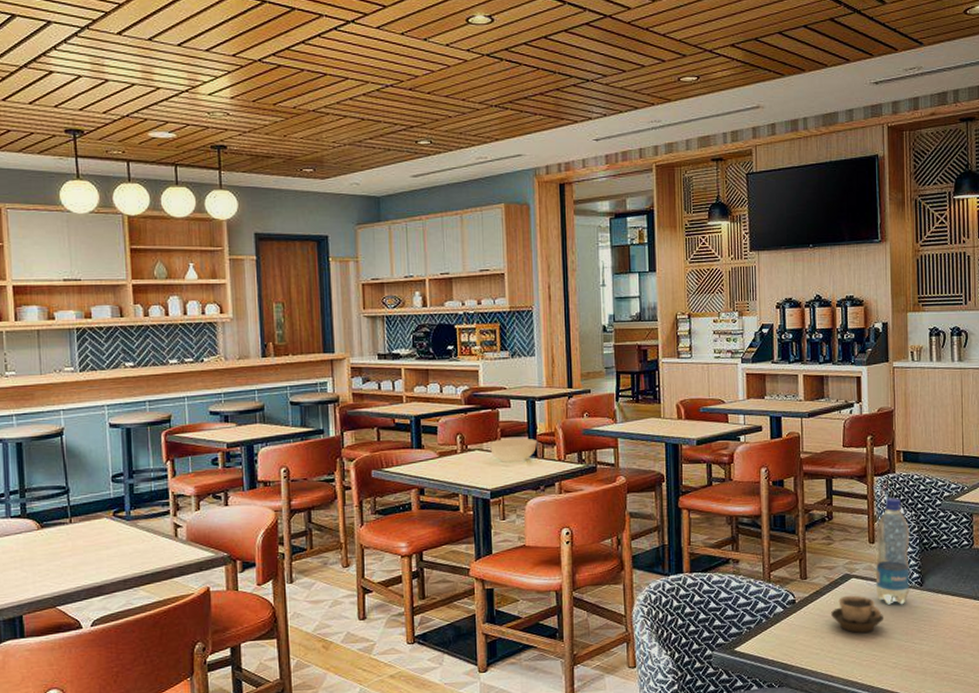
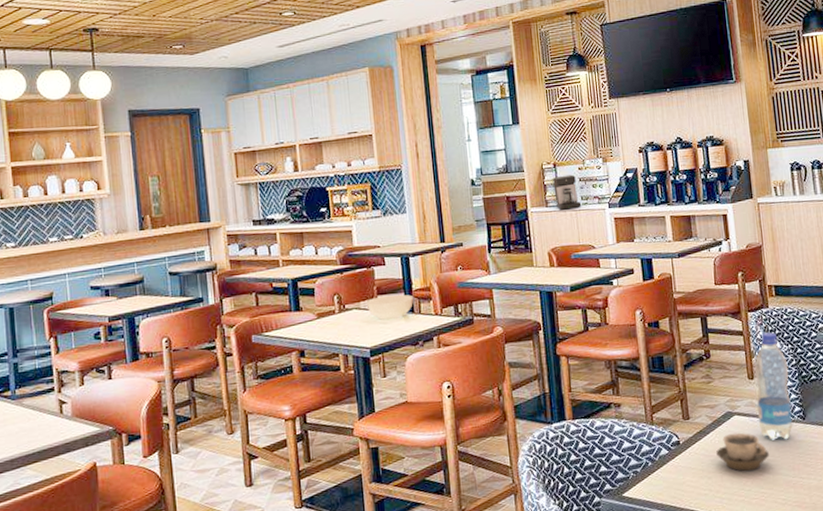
coffee maker: none [686,326,714,362] -> present [553,174,582,210]

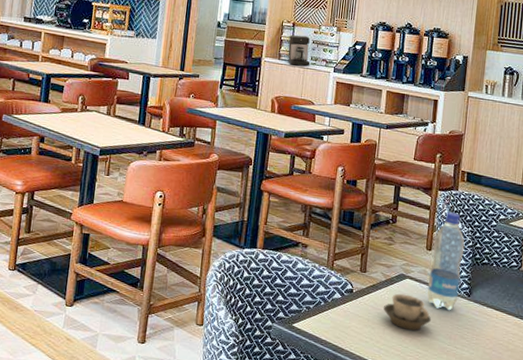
bowl: present [366,294,414,320] -> none [105,105,147,128]

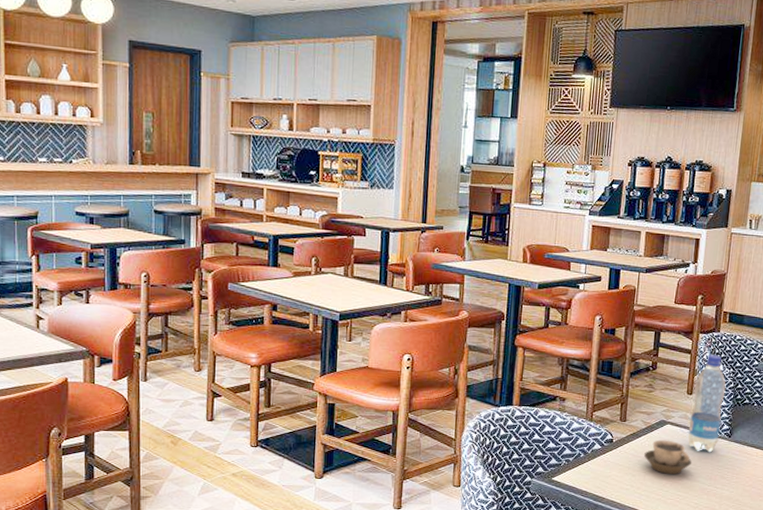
coffee maker: present [288,35,311,66] -> none [539,176,564,211]

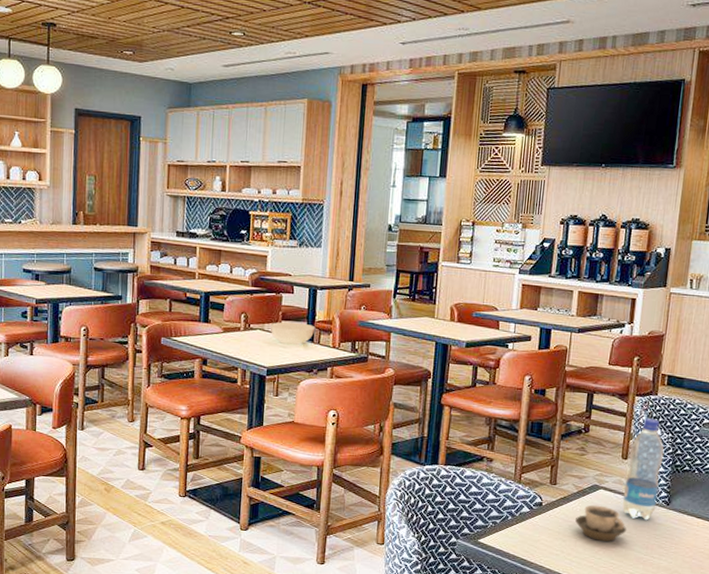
bowl: none [342,265,389,289] -> present [270,322,316,345]

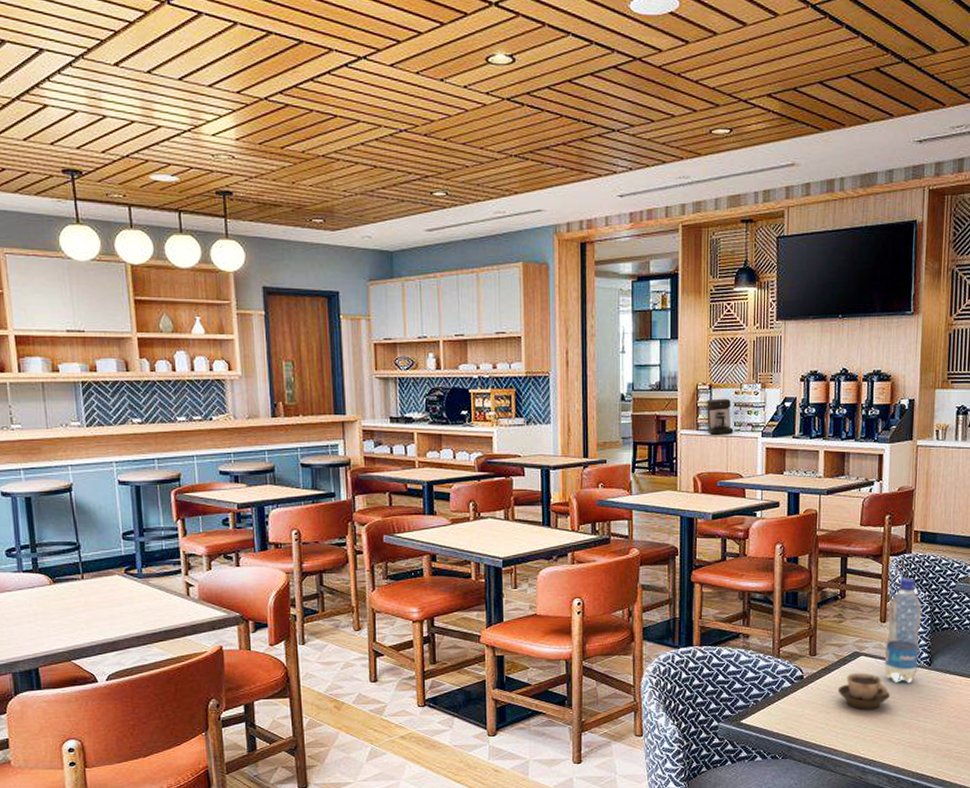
bowl: present [270,322,316,345] -> none [502,507,552,532]
coffee maker: none [468,234,493,269] -> present [707,398,734,435]

